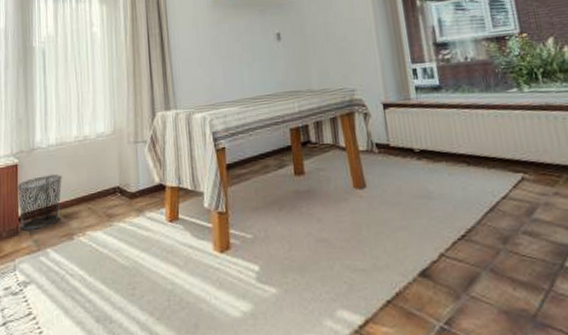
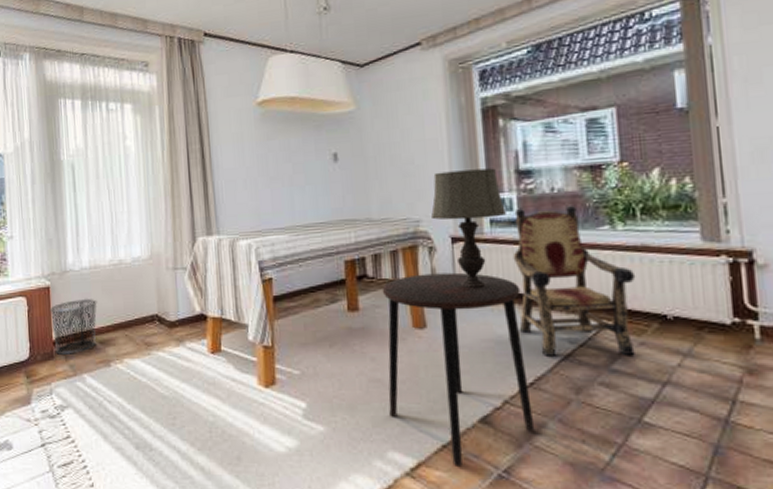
side table: none [324,135,470,321] -> present [382,272,535,466]
table lamp: none [364,41,429,150] -> present [431,168,506,289]
armchair: none [435,71,551,209] -> present [513,205,636,356]

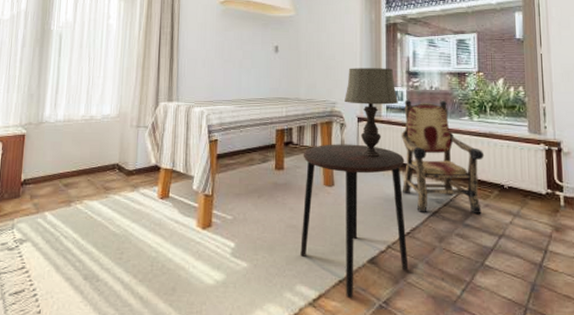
waste bin: present [49,298,98,355] -> none [22,146,67,194]

